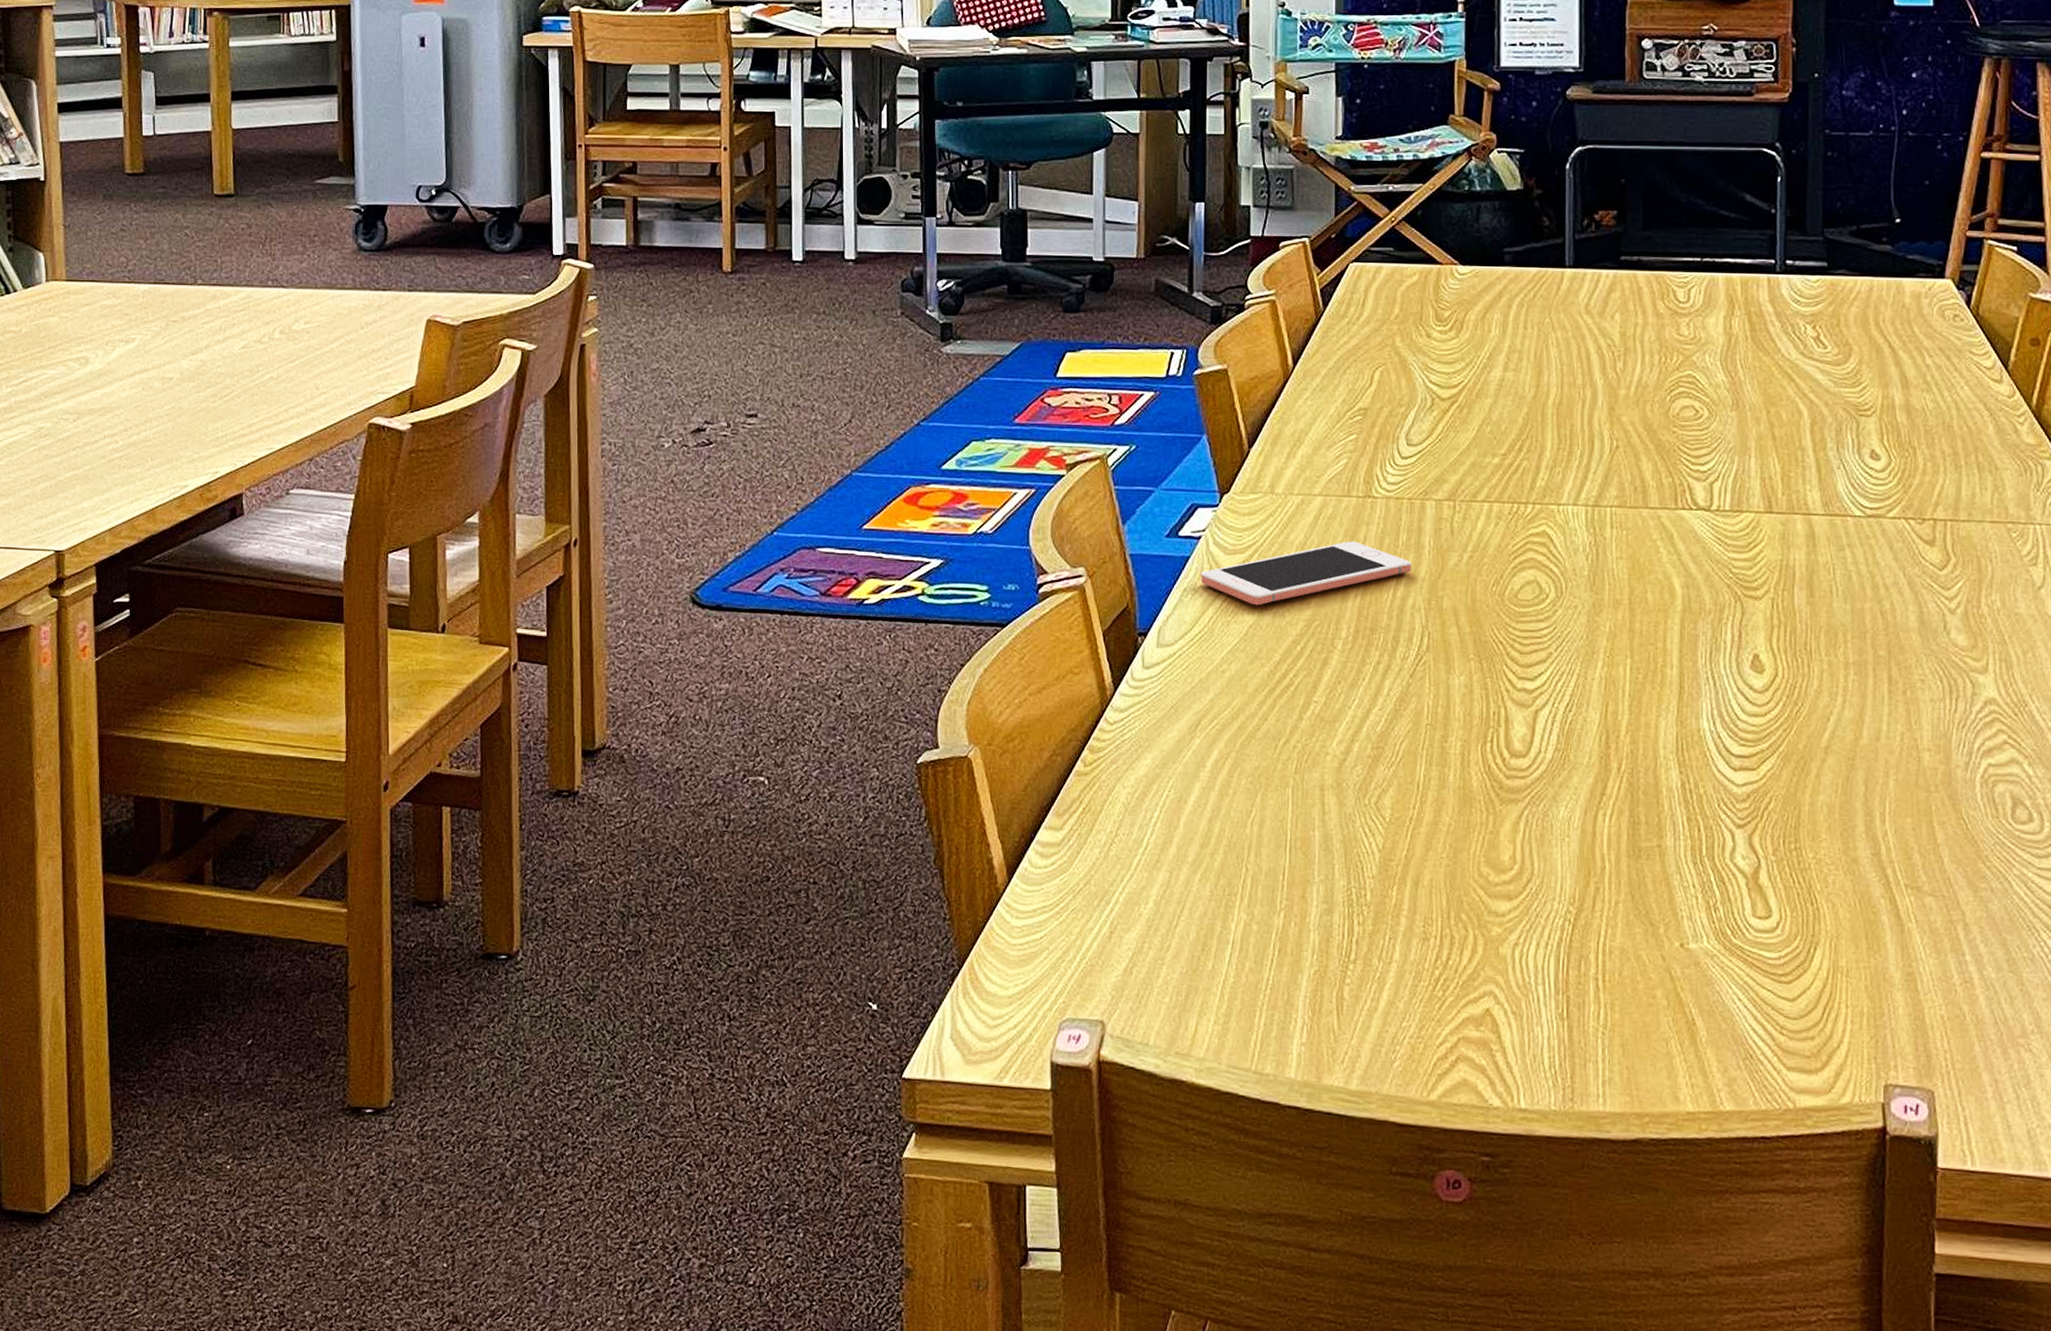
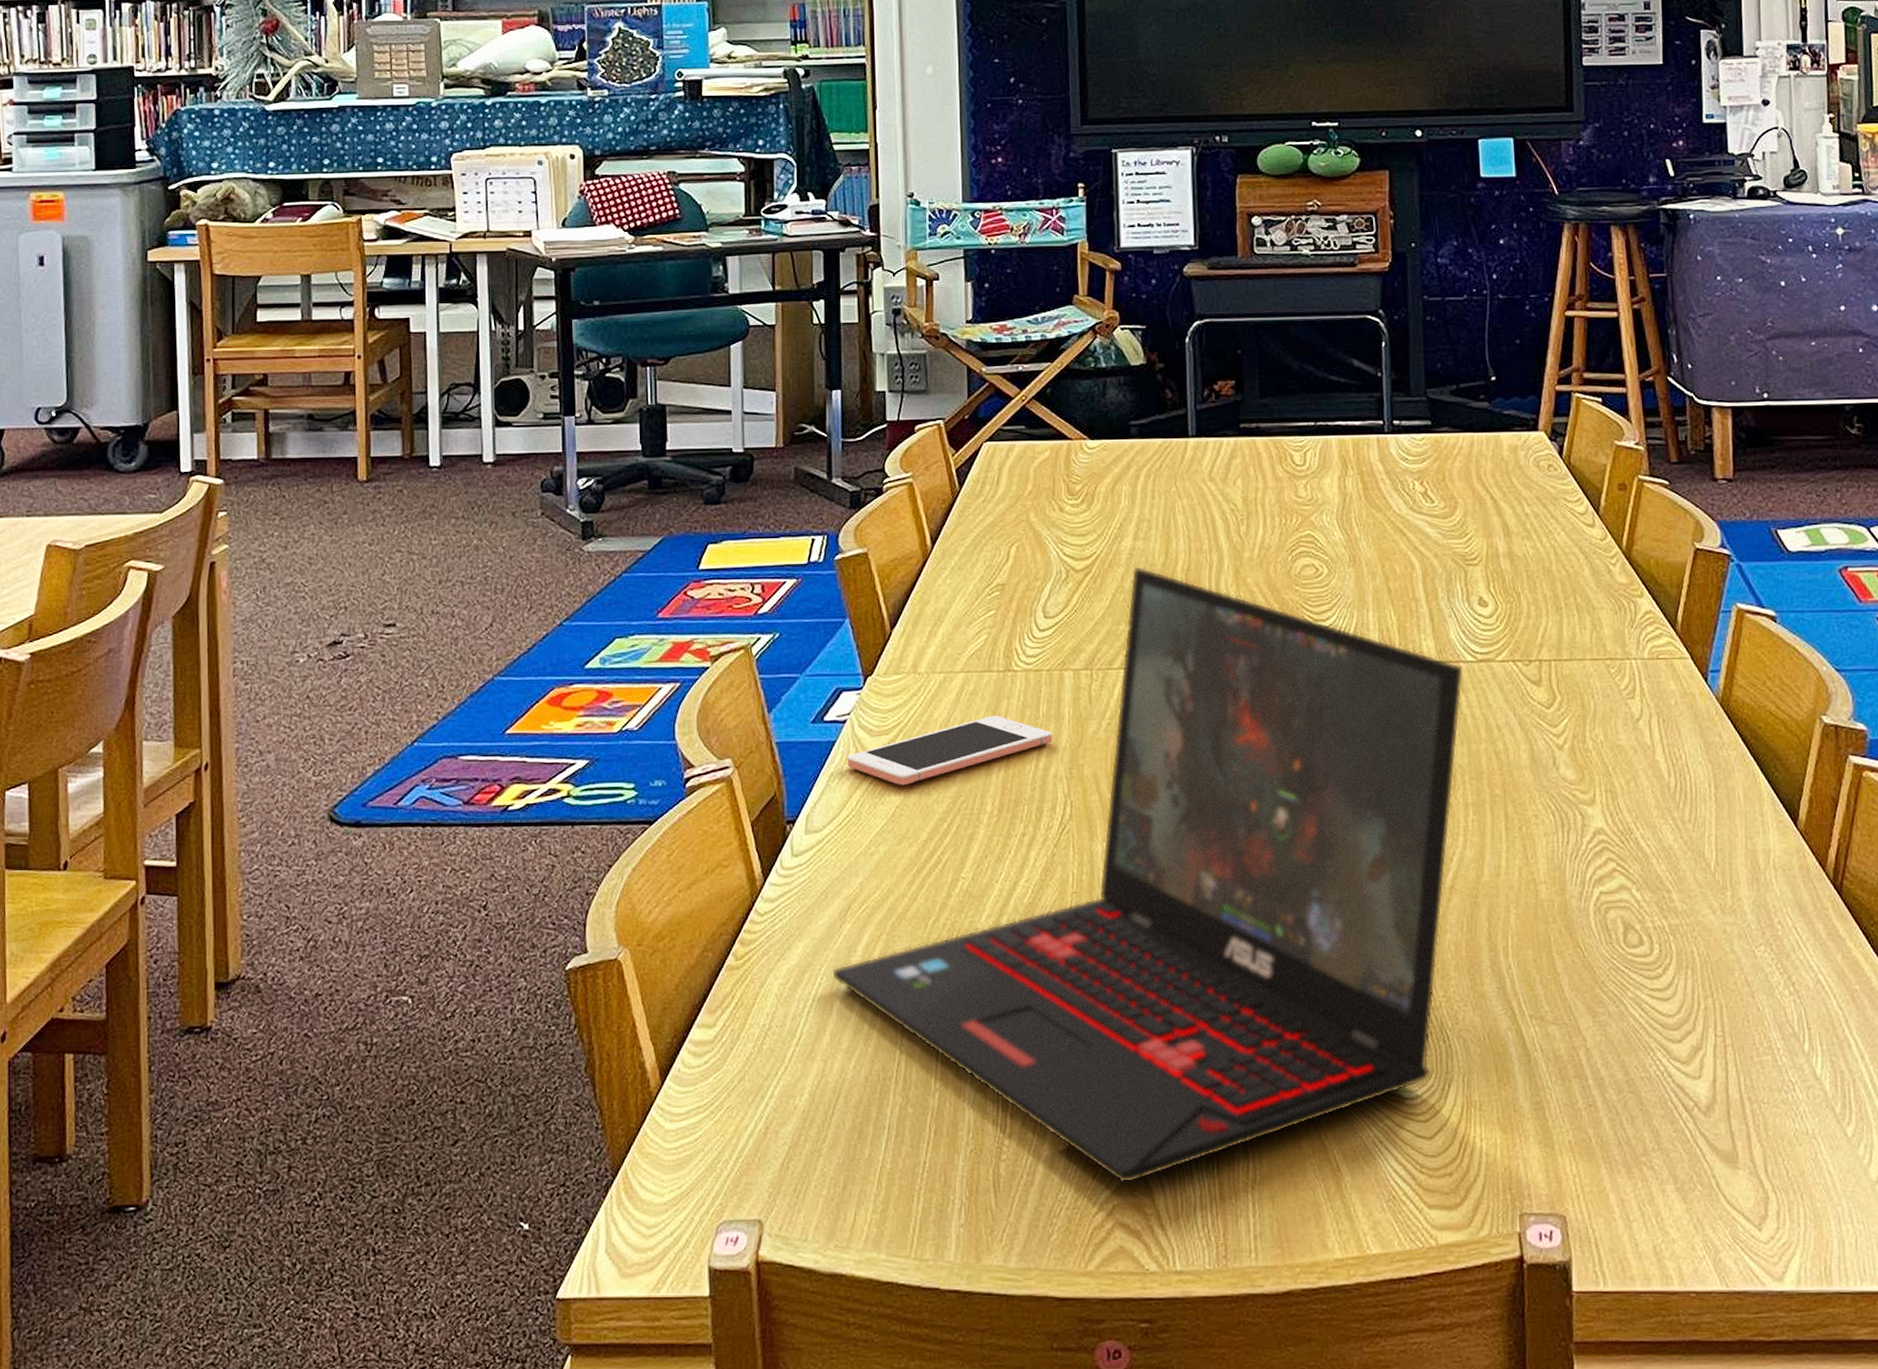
laptop: none [1179,398,1851,1018] -> present [831,566,1464,1184]

